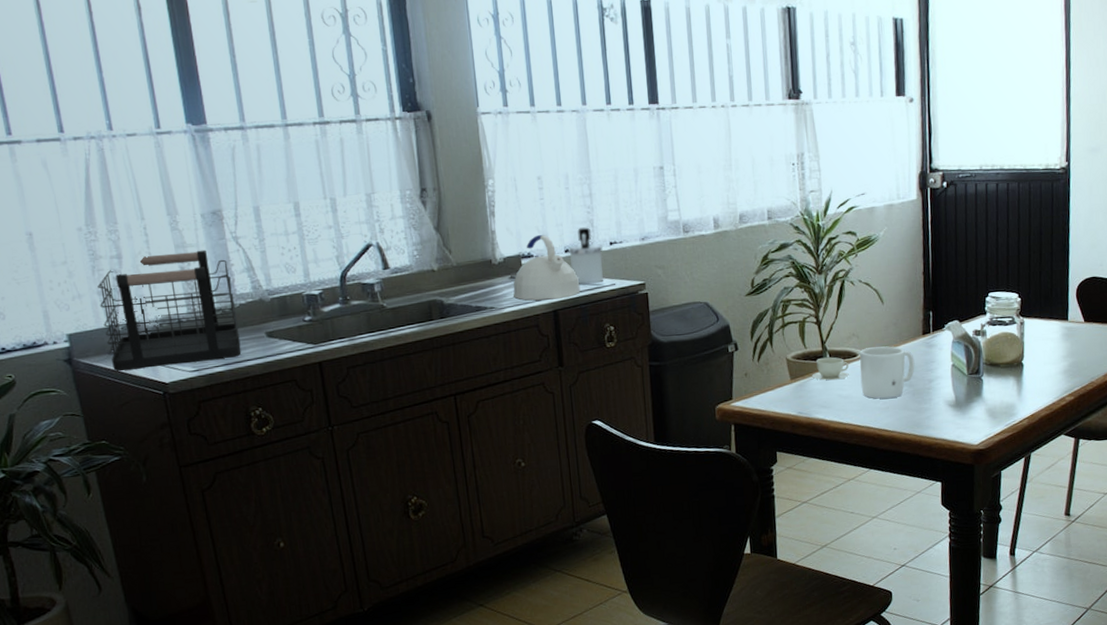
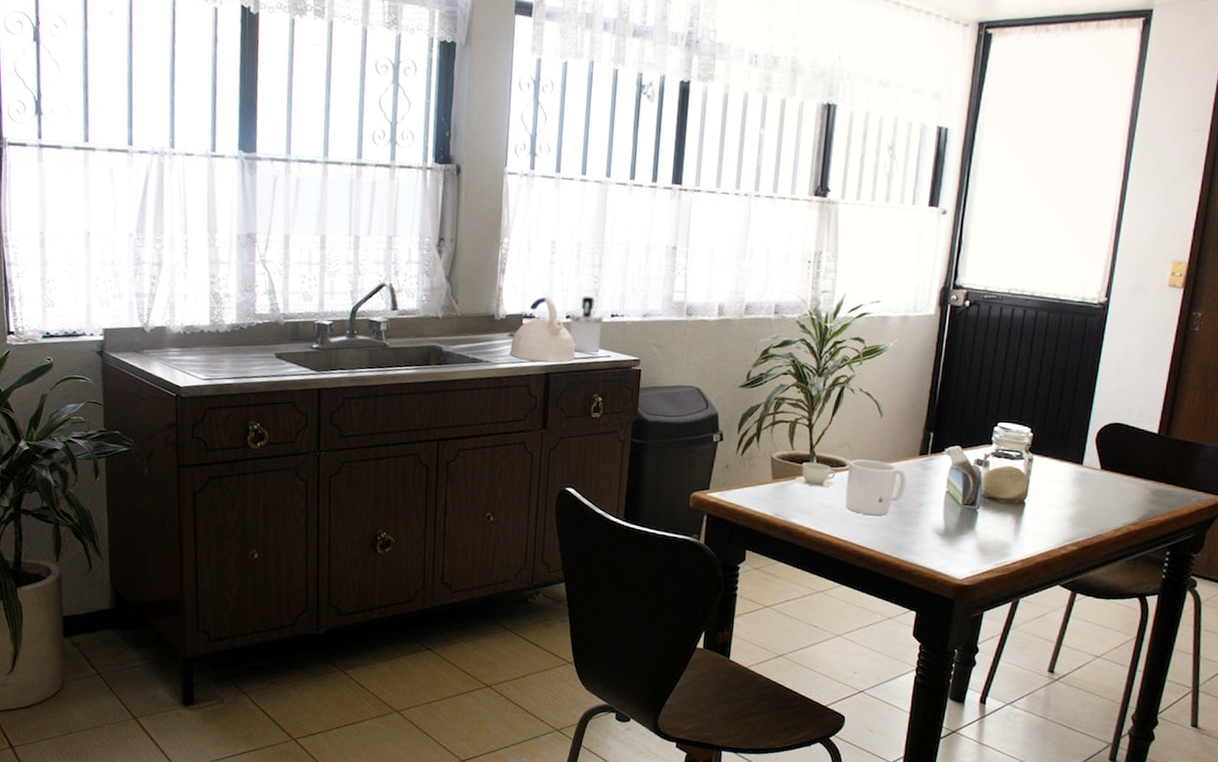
dish rack: present [97,250,241,371] -> none [135,267,253,372]

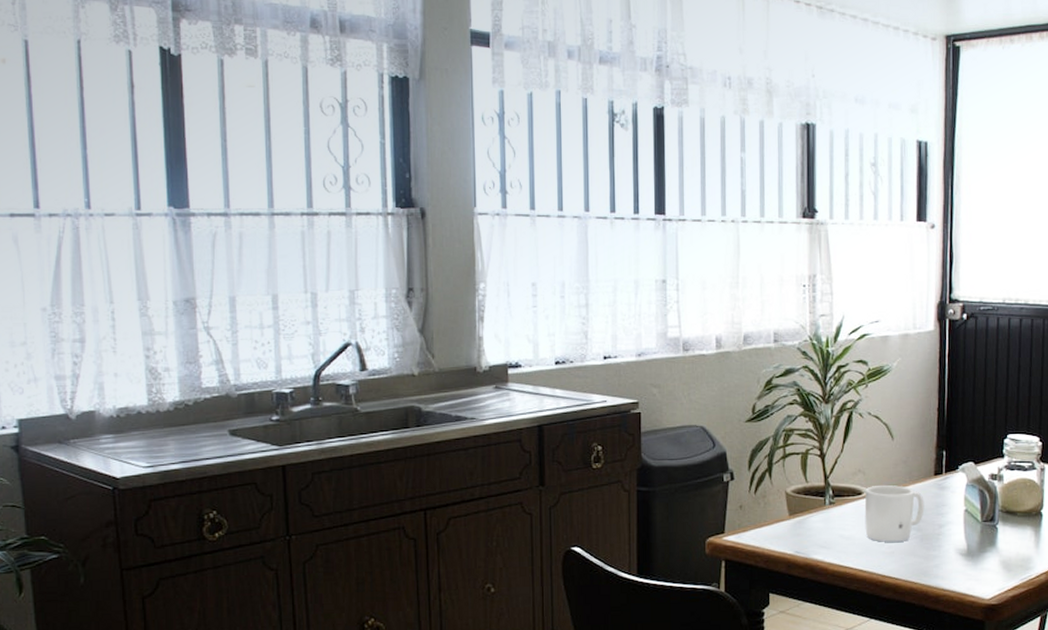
kettle: present [510,297,576,363] -> none [497,343,569,414]
soap dispenser: present [570,296,604,353] -> none [559,339,596,400]
teacup: present [795,462,835,488] -> none [812,493,853,519]

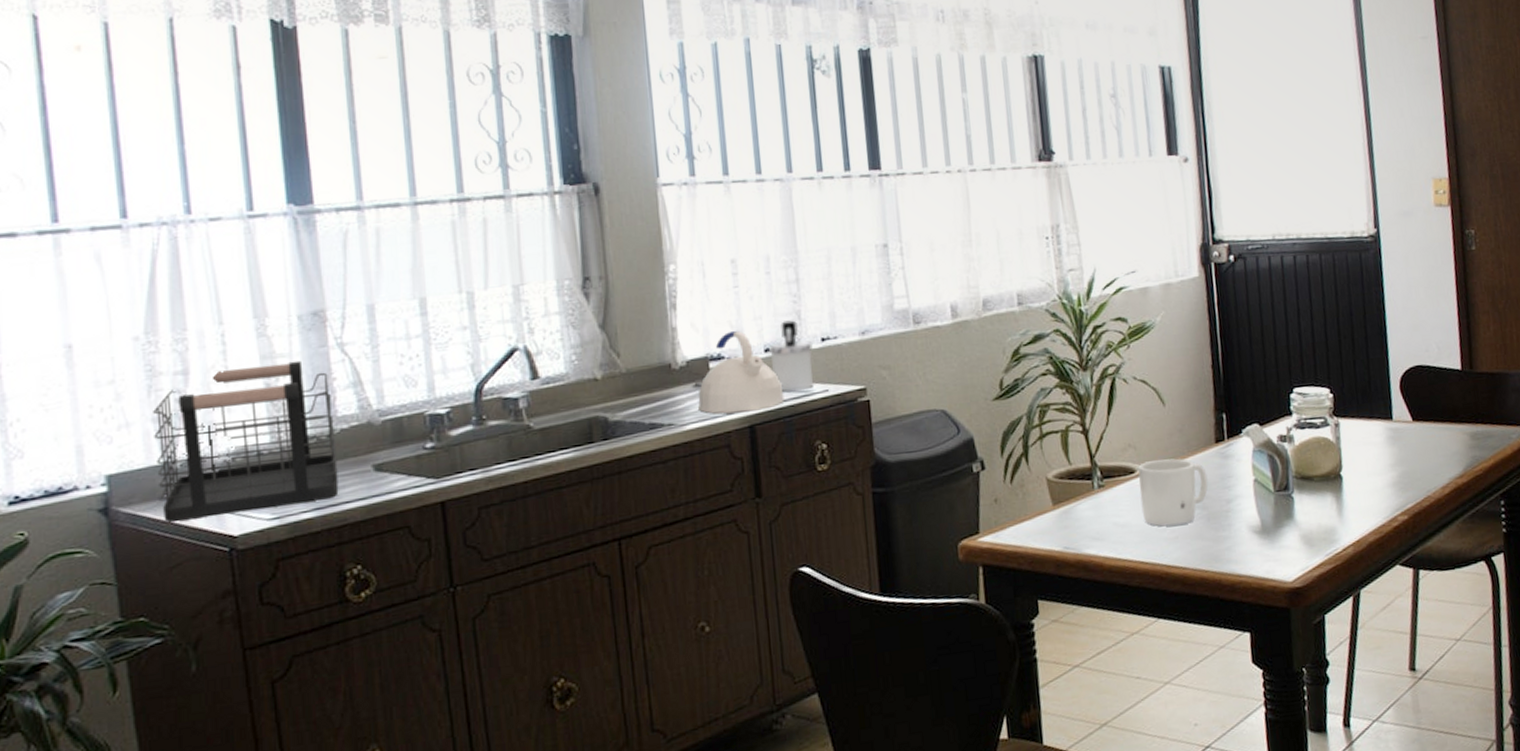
dish rack: none [56,339,201,461] -> present [153,360,339,522]
kettle: none [497,343,569,414] -> present [698,330,785,415]
soap dispenser: none [559,339,596,400] -> present [769,320,814,393]

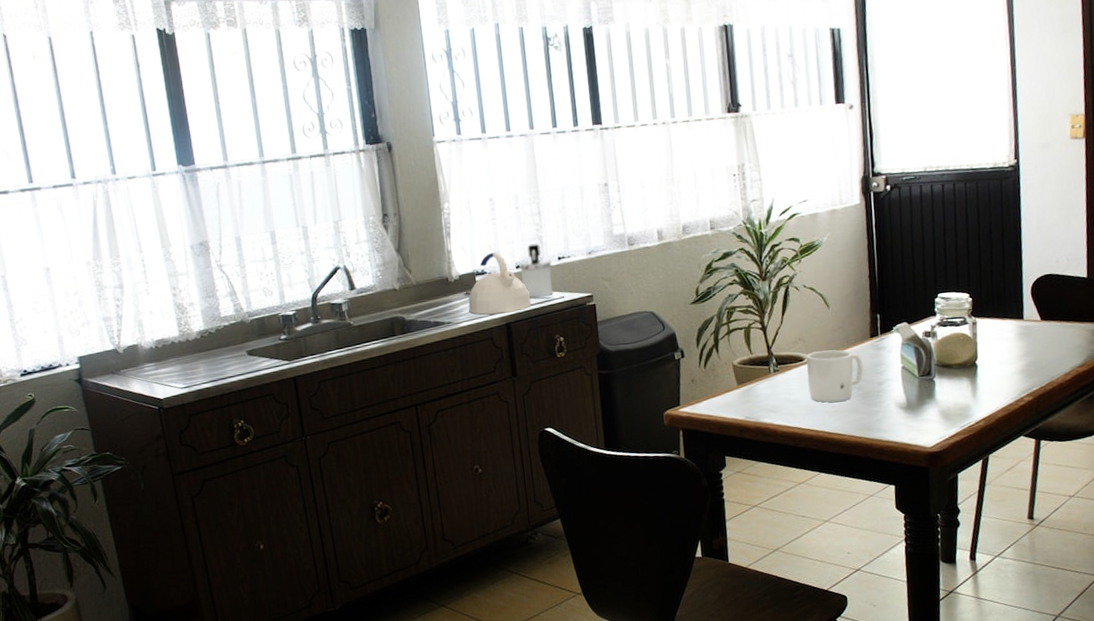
dish rack: present [153,360,339,522] -> none [103,277,226,389]

